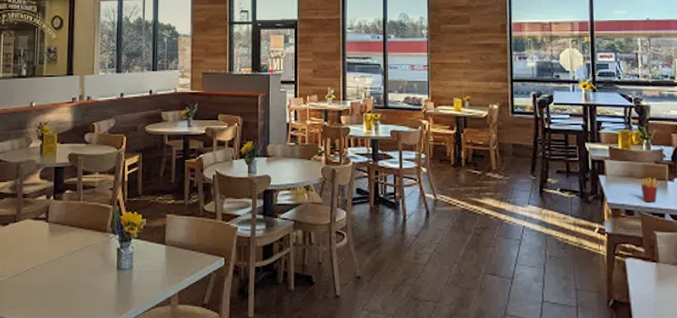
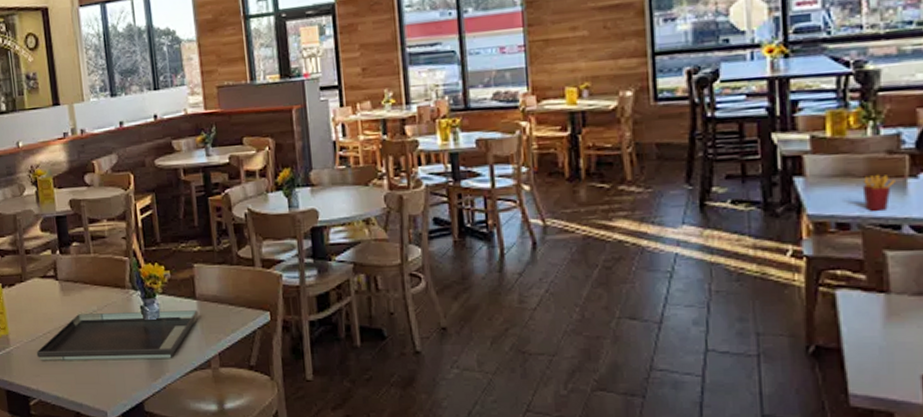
tray: none [18,253,166,295] -> present [36,310,198,361]

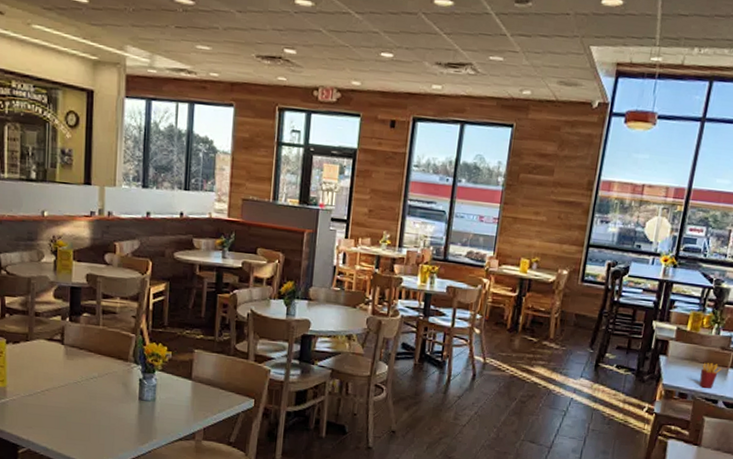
tray: present [36,310,198,361] -> none [31,378,192,427]

